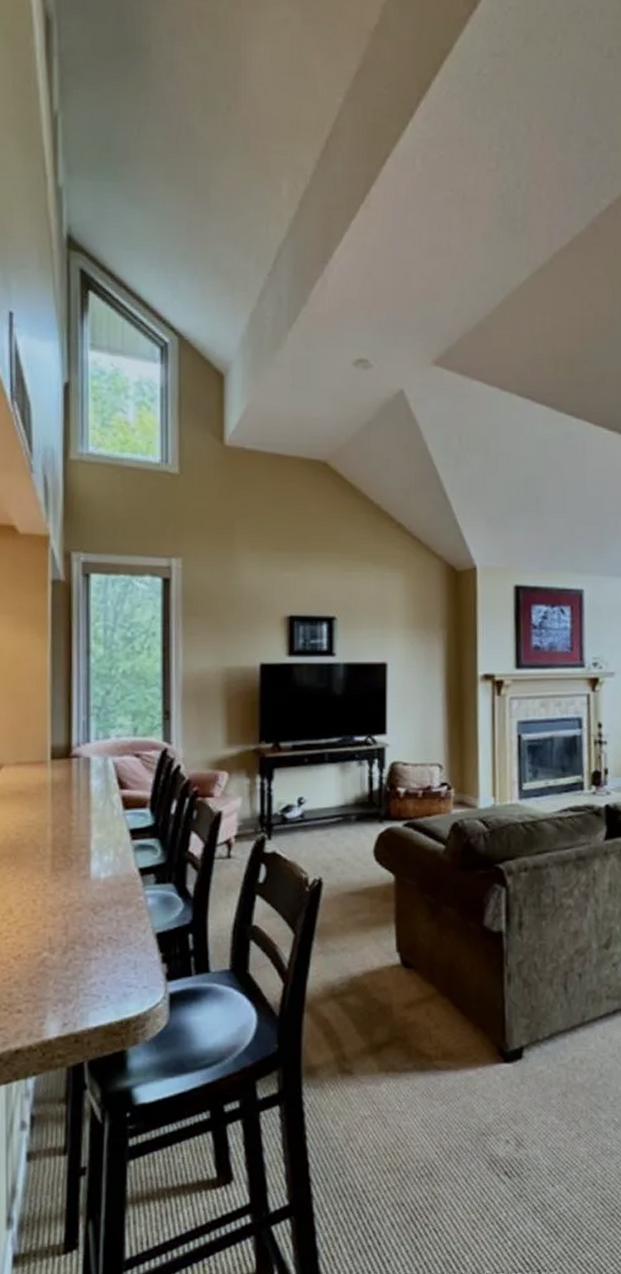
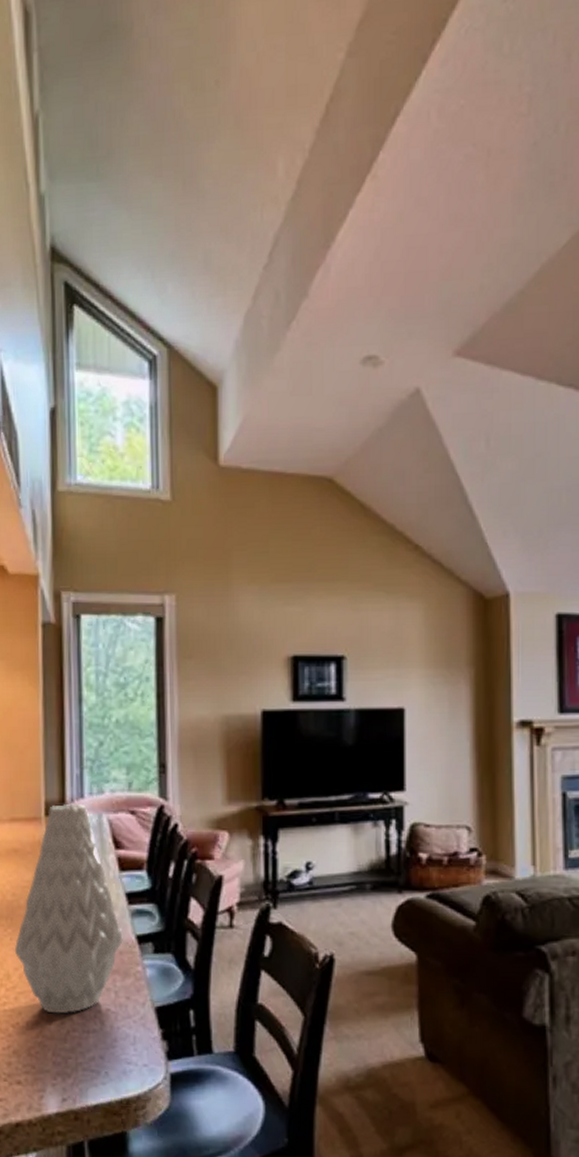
vase: none [17,748,126,944] -> present [14,803,123,1014]

